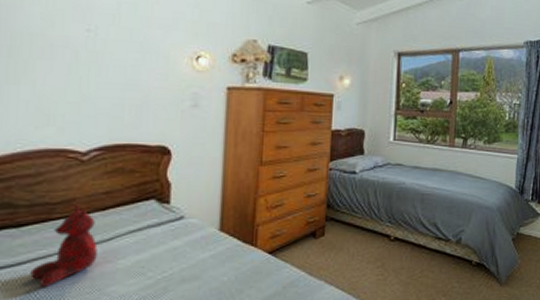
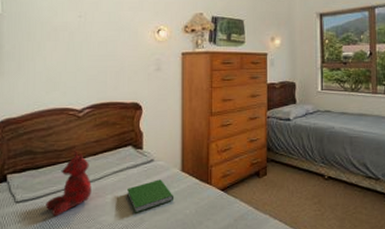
hardcover book: none [145,240,209,282] -> present [126,179,175,213]

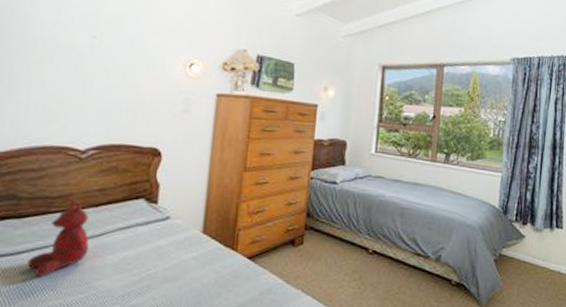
hardcover book: present [126,179,175,213] -> none [132,241,191,279]

